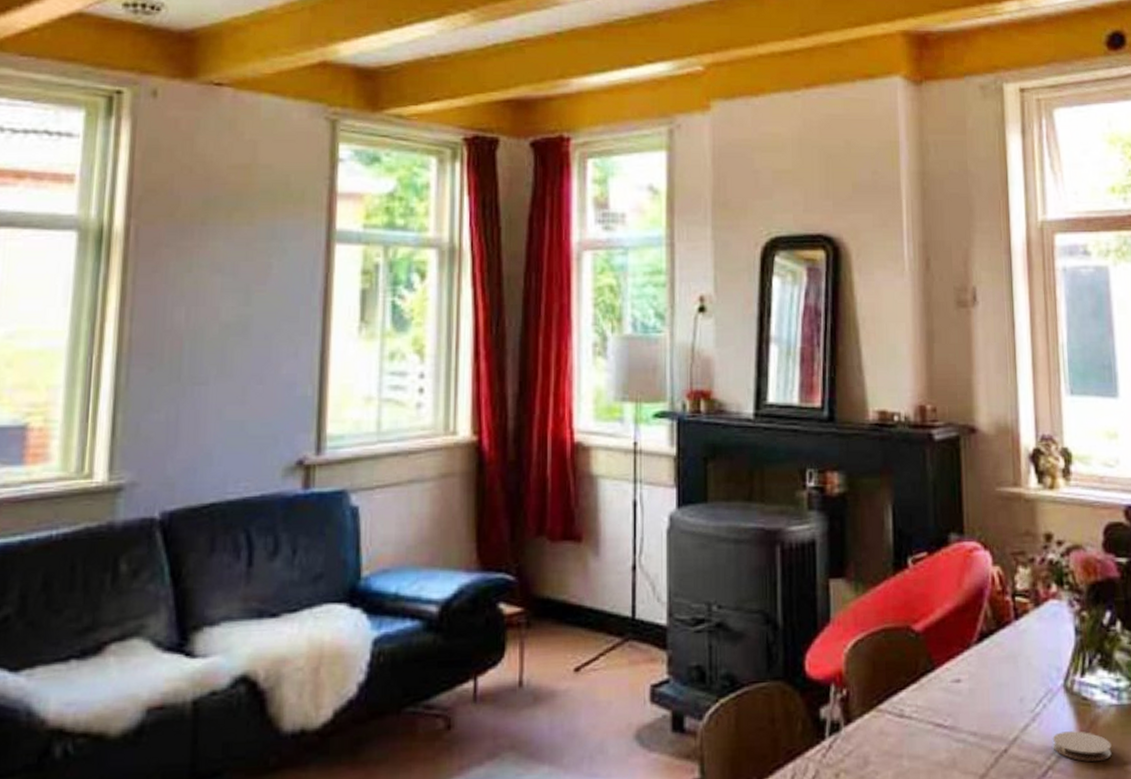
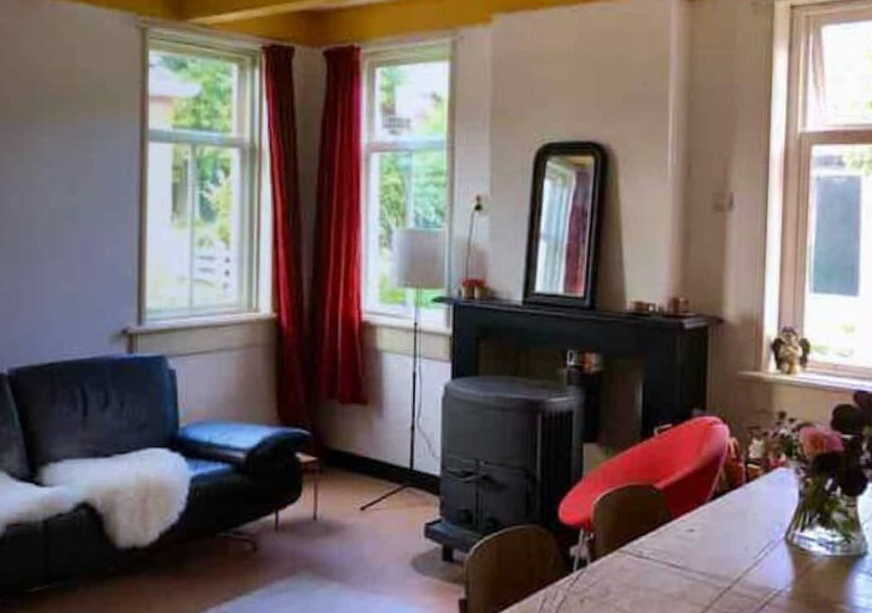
coaster: present [1052,731,1112,762] -> none [770,575,823,600]

